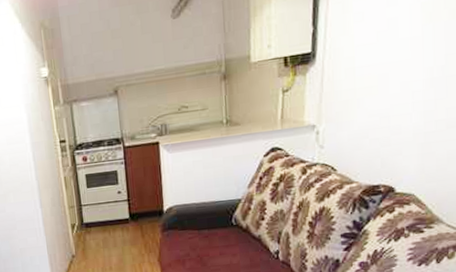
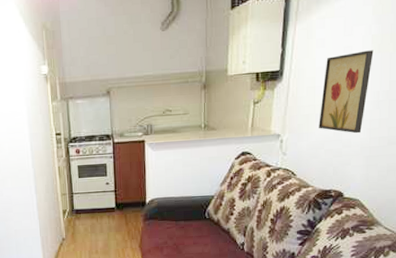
wall art: none [361,20,424,118] -> present [319,50,374,134]

